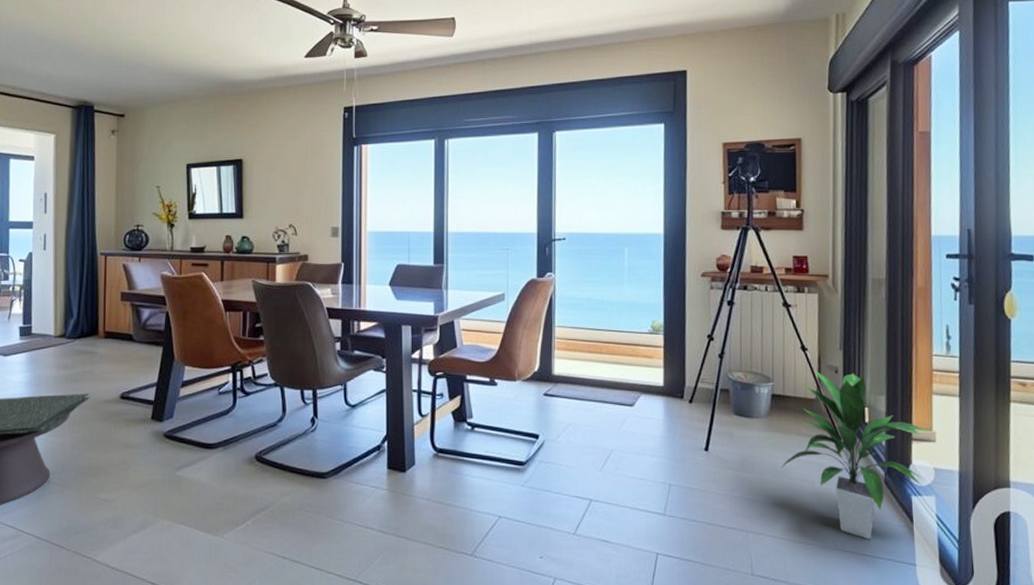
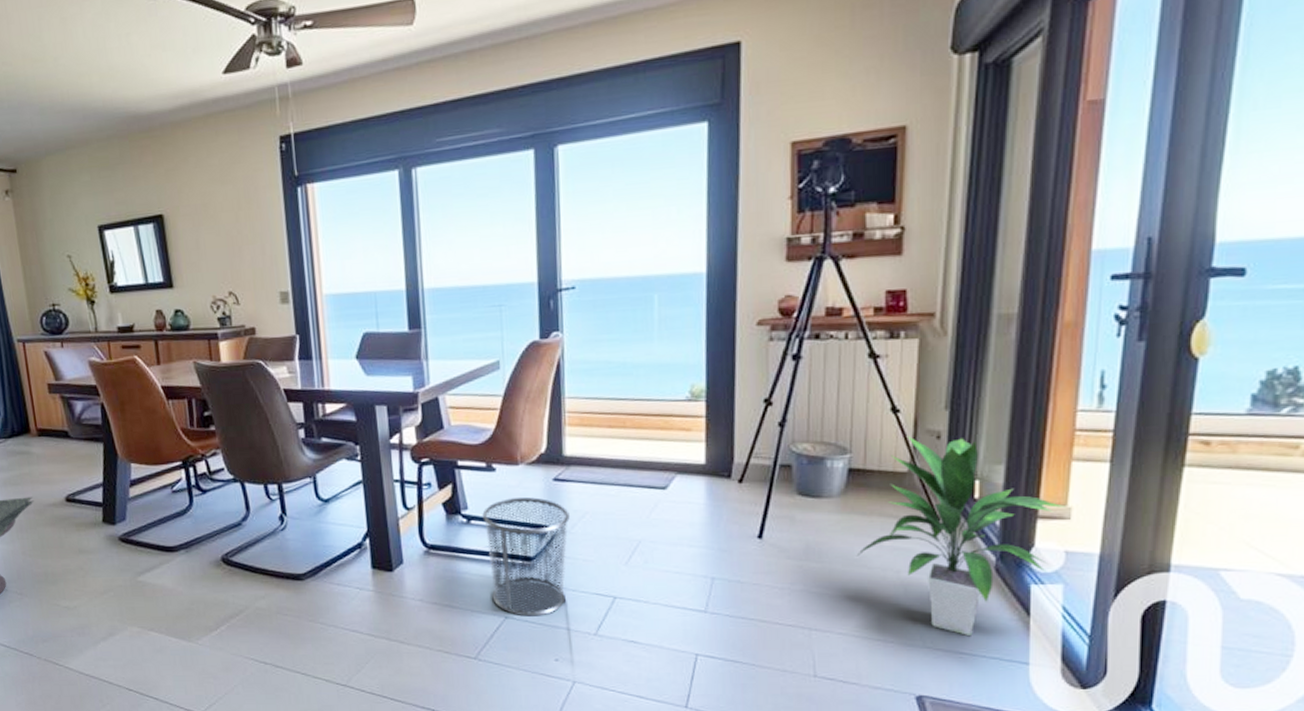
waste bin: none [484,409,556,516] -> present [482,497,570,617]

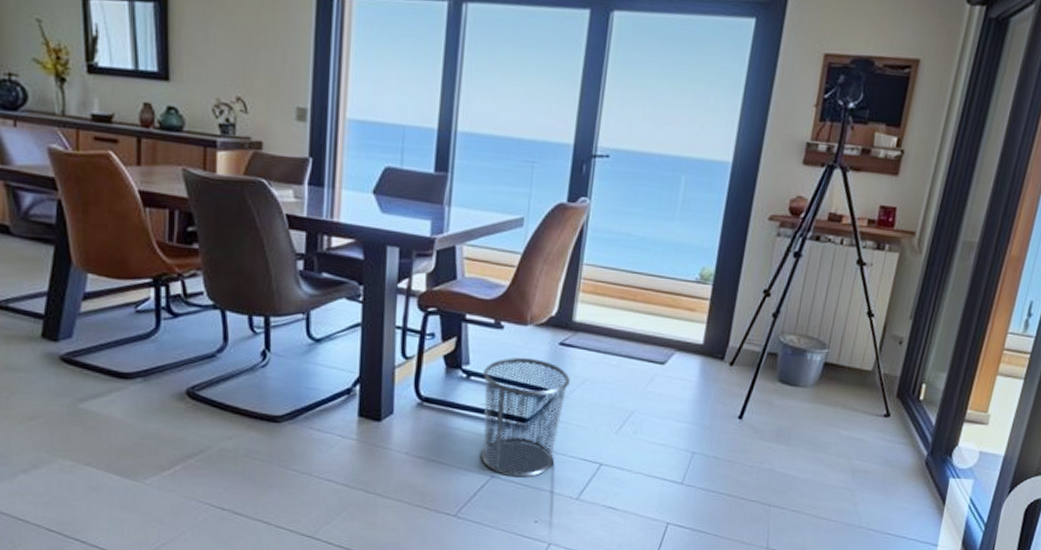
indoor plant: present [857,436,1066,635] -> none [819,339,986,519]

